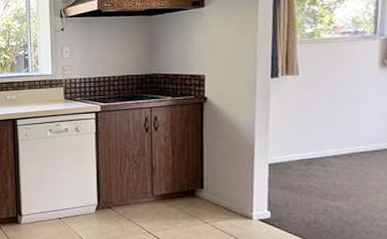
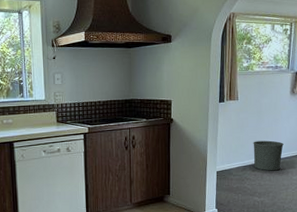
waste bin: none [322,127,370,168] -> present [253,140,284,171]

